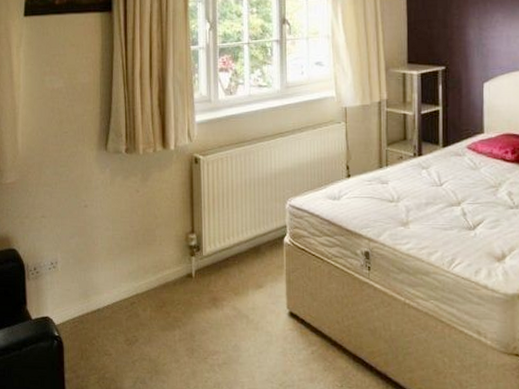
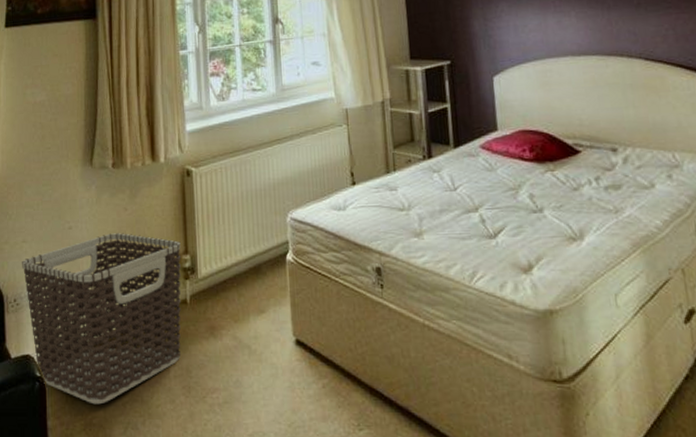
clothes hamper: none [41,212,188,362] -> present [22,233,181,405]

